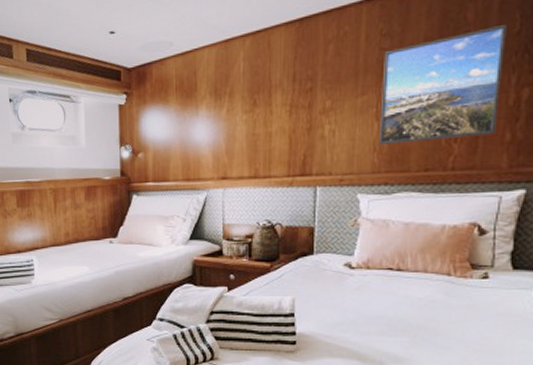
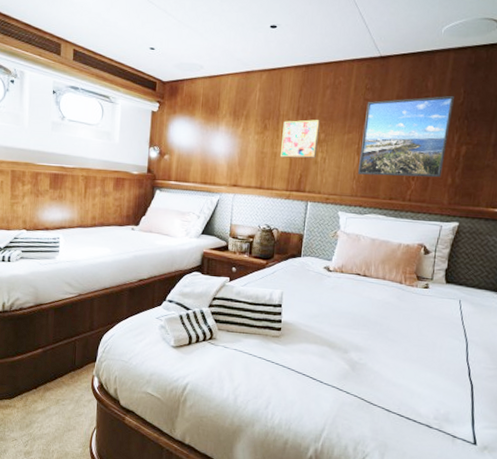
wall art: none [277,84,323,137] -> present [281,119,320,158]

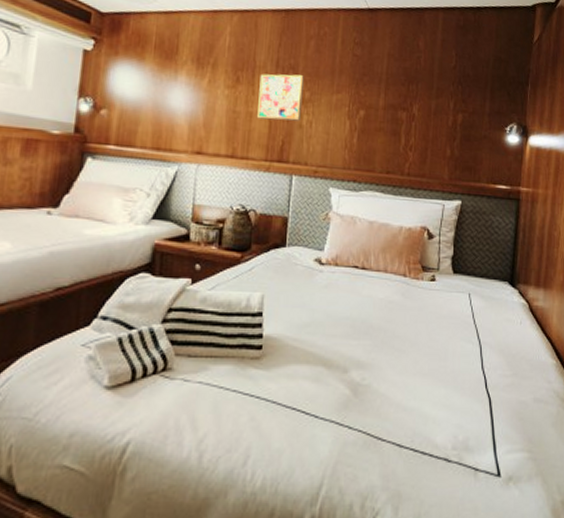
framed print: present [357,95,454,178] -> none [349,57,446,148]

